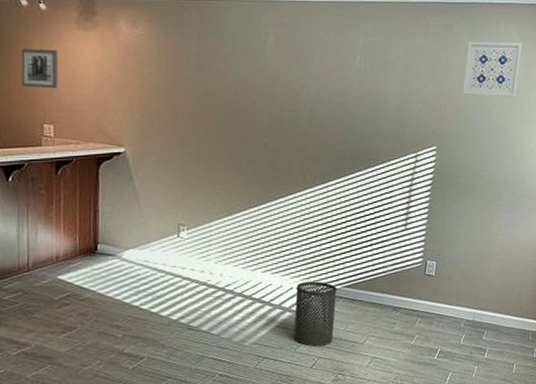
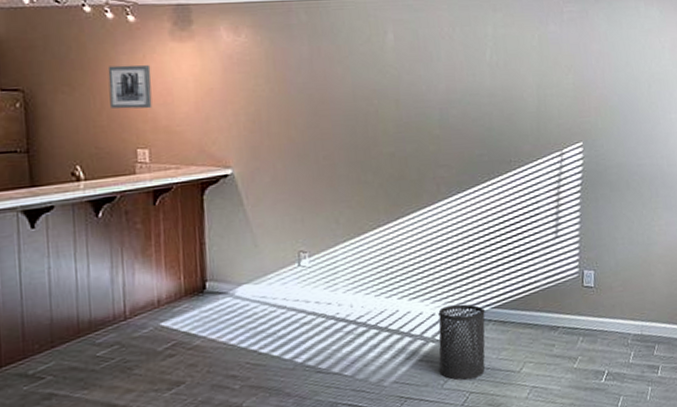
wall art: present [463,41,523,97] -> none [606,24,666,84]

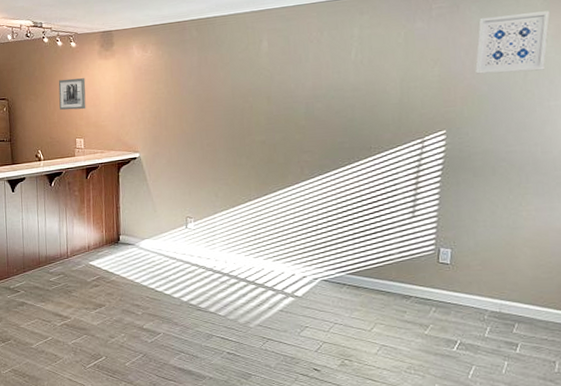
trash can: present [438,303,486,380] -> none [296,268,341,331]
wall art: none [606,24,666,84] -> present [475,10,551,74]

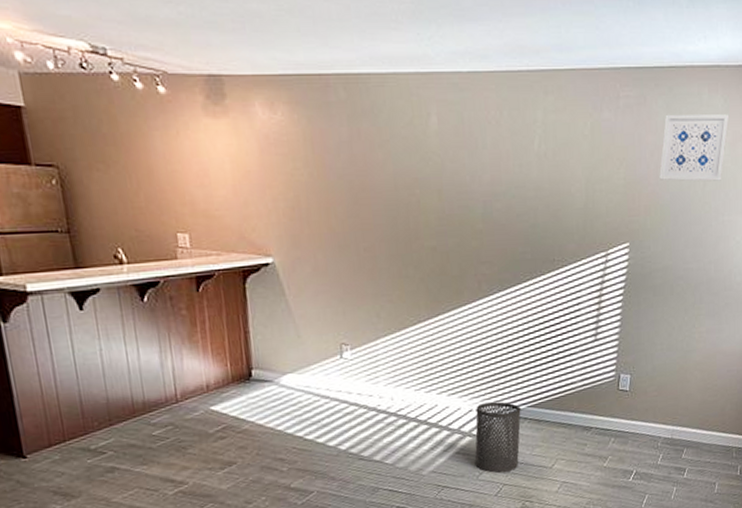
wall art: present [58,78,86,110] -> none [141,142,190,191]
trash can: none [296,268,341,331] -> present [474,401,522,473]

